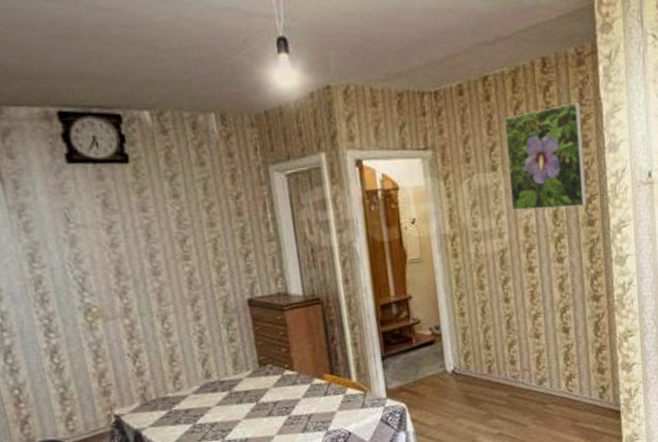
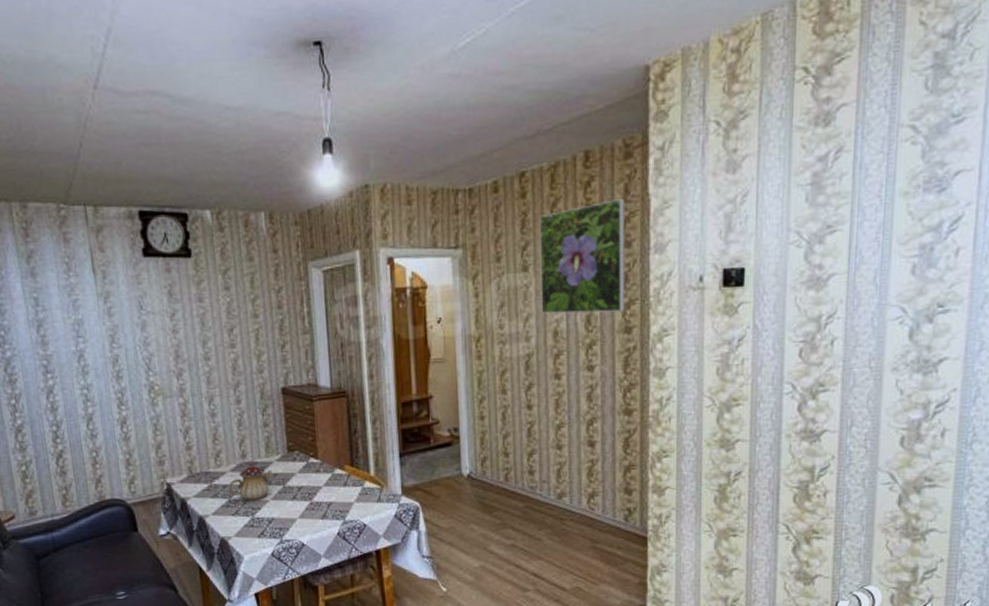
teapot: none [190,382,245,423] -> present [227,463,274,500]

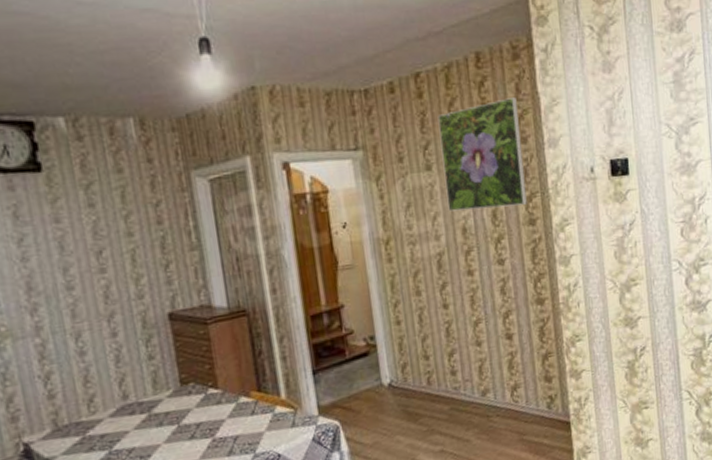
teapot: present [227,463,274,500] -> none [106,403,165,449]

